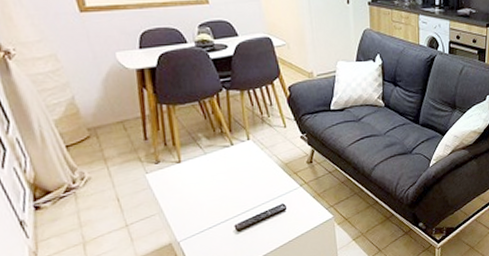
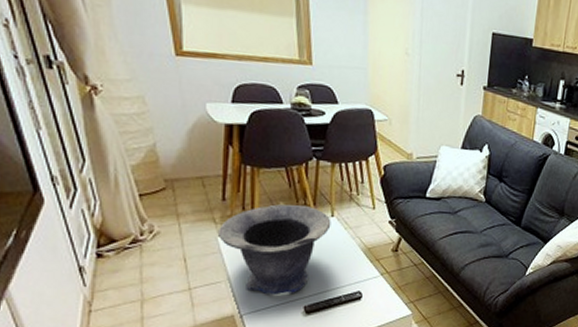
decorative bowl: none [145,133,248,220] -> present [218,204,331,296]

